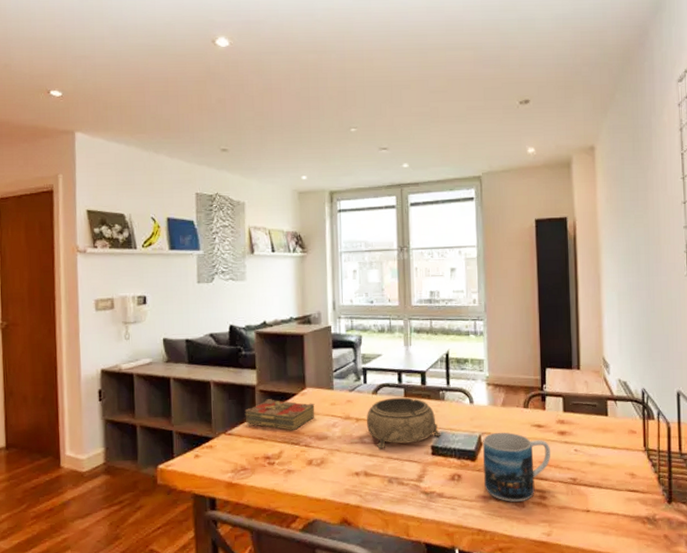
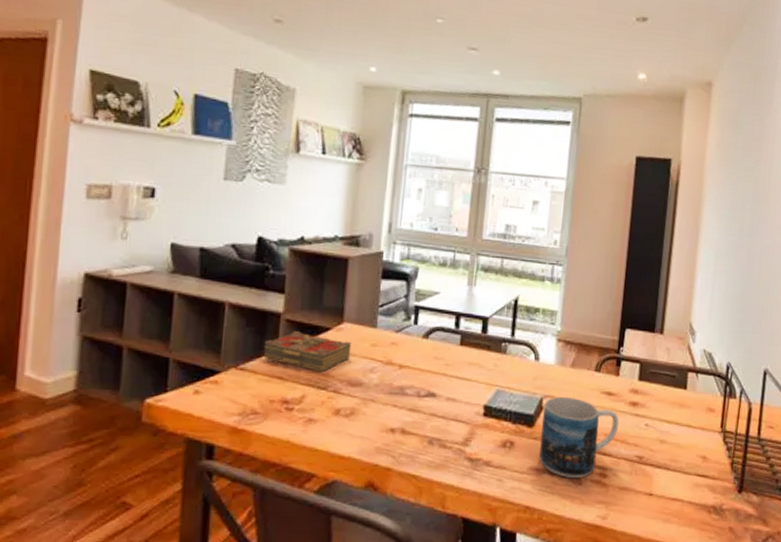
decorative bowl: present [367,397,441,449] -> none [411,344,498,404]

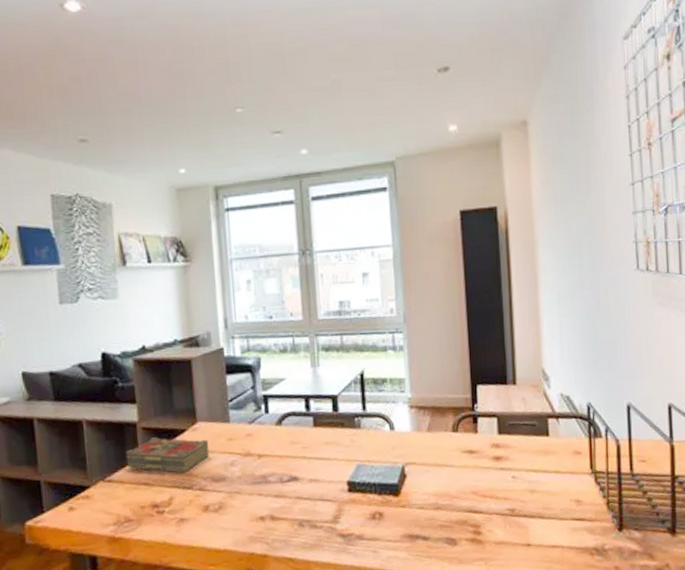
mug: present [539,396,619,478] -> none [407,461,486,540]

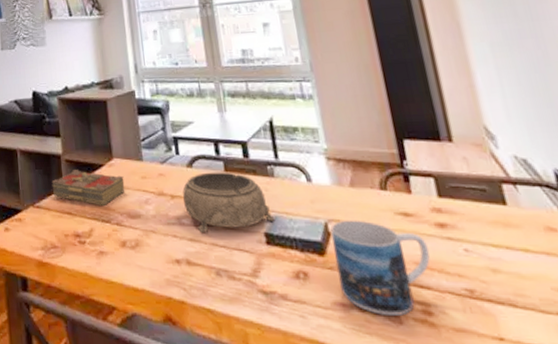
decorative bowl: none [270,427,358,489] -> present [183,172,276,234]
mug: none [407,461,486,540] -> present [330,220,430,316]

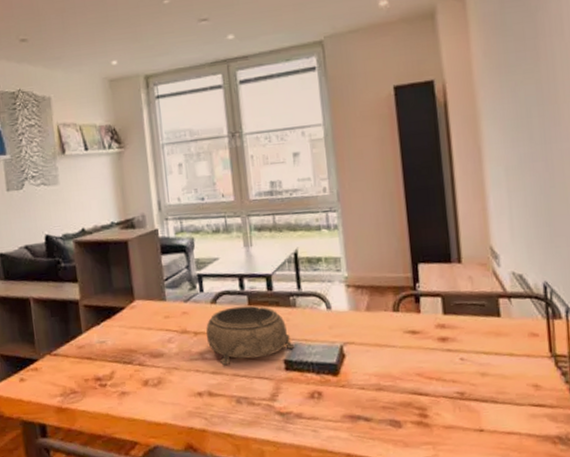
book: present [52,170,125,205] -> none [69,314,148,348]
mug: present [330,220,430,316] -> none [345,341,431,422]

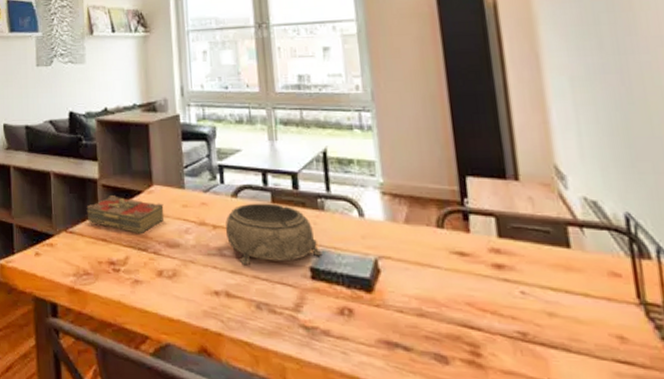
book: none [69,314,148,348] -> present [86,195,165,233]

